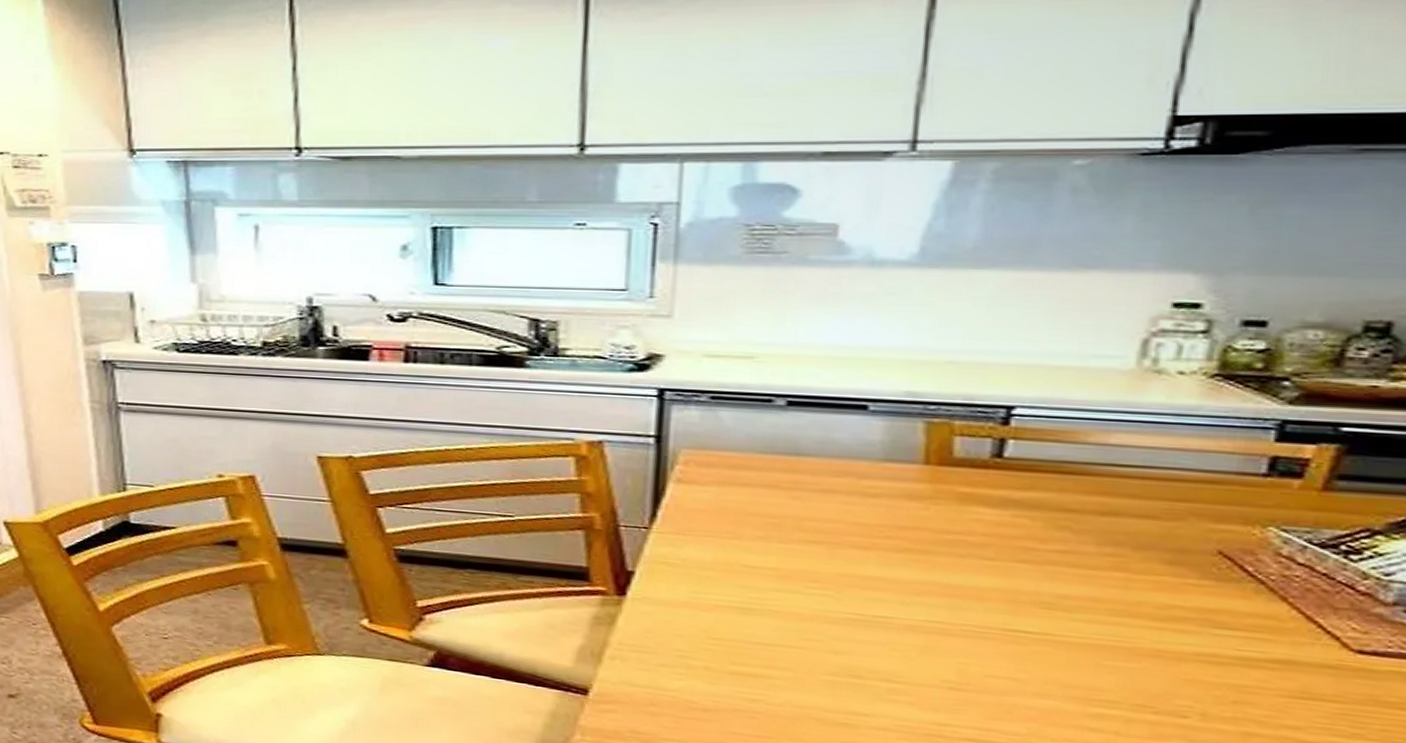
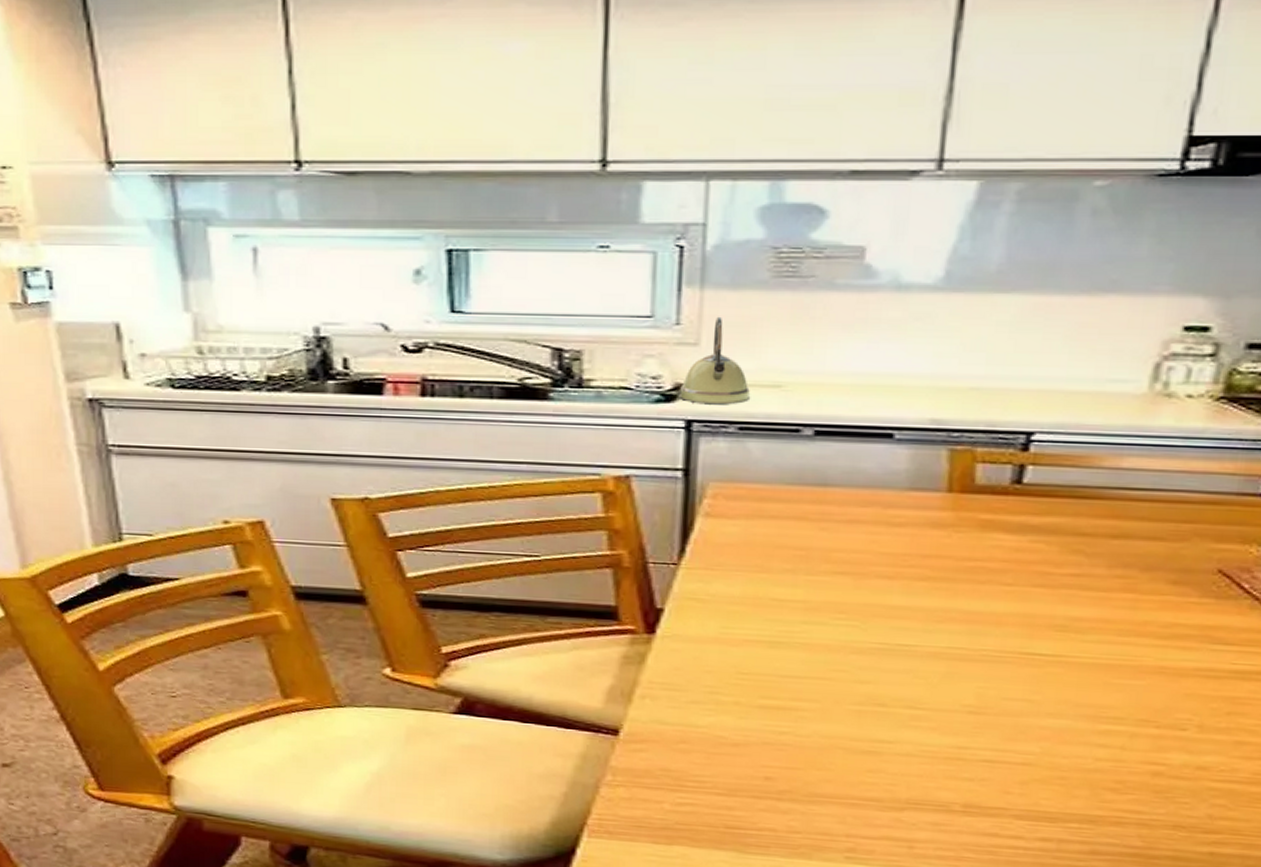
kettle: none [651,290,723,375] -> present [678,316,751,405]

